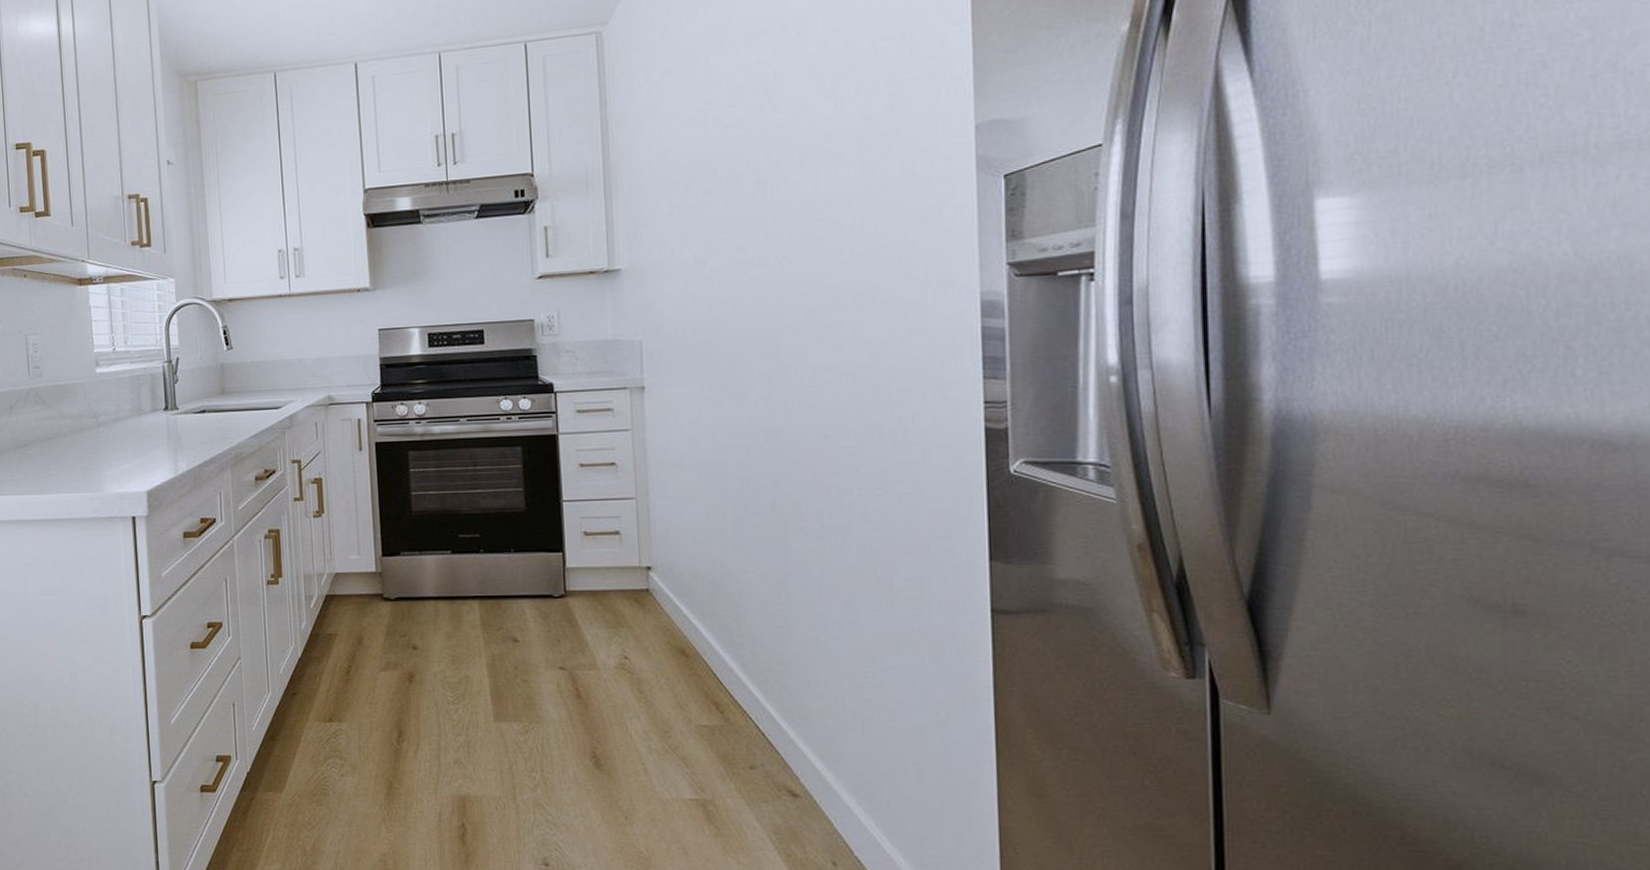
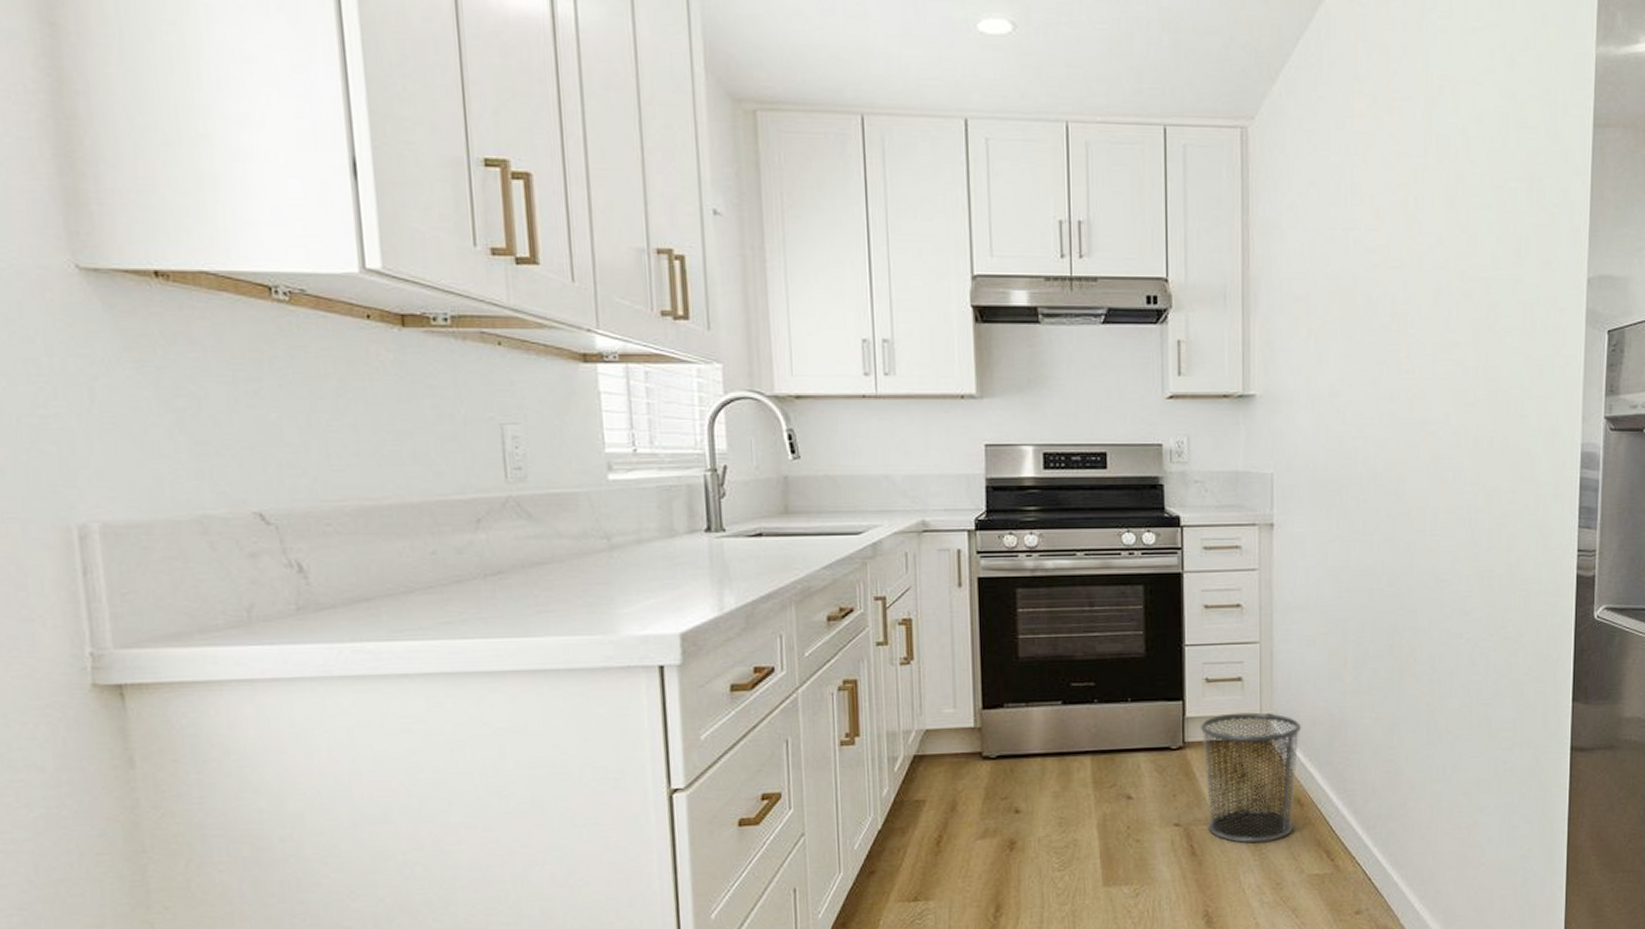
waste bin: none [580,564,682,691] -> present [1199,712,1301,843]

